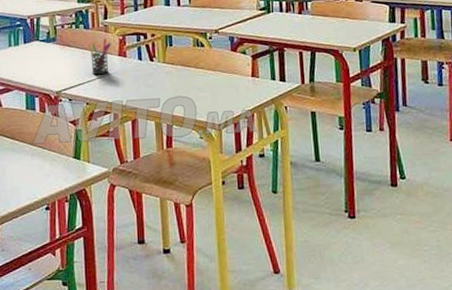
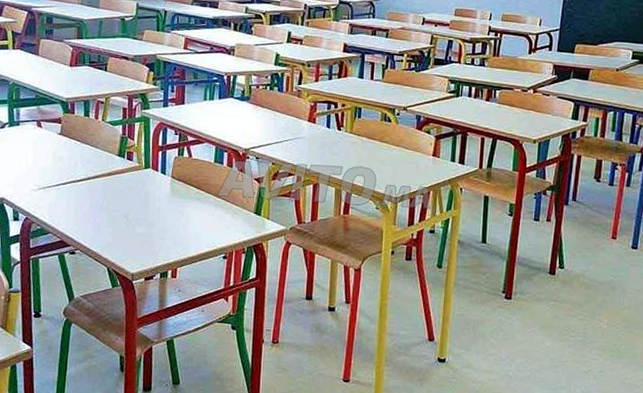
pen holder: present [87,39,111,75] -> none [279,103,303,137]

